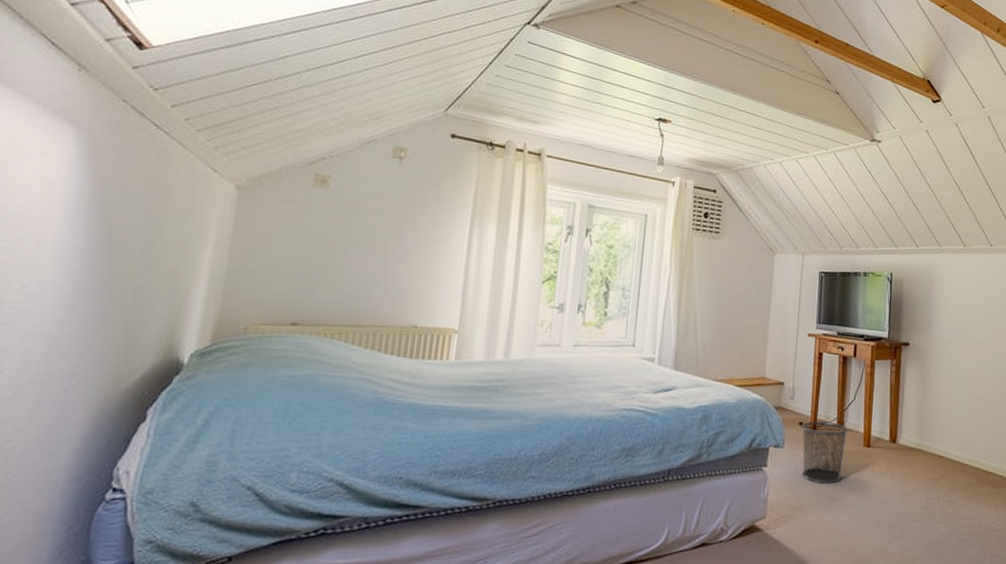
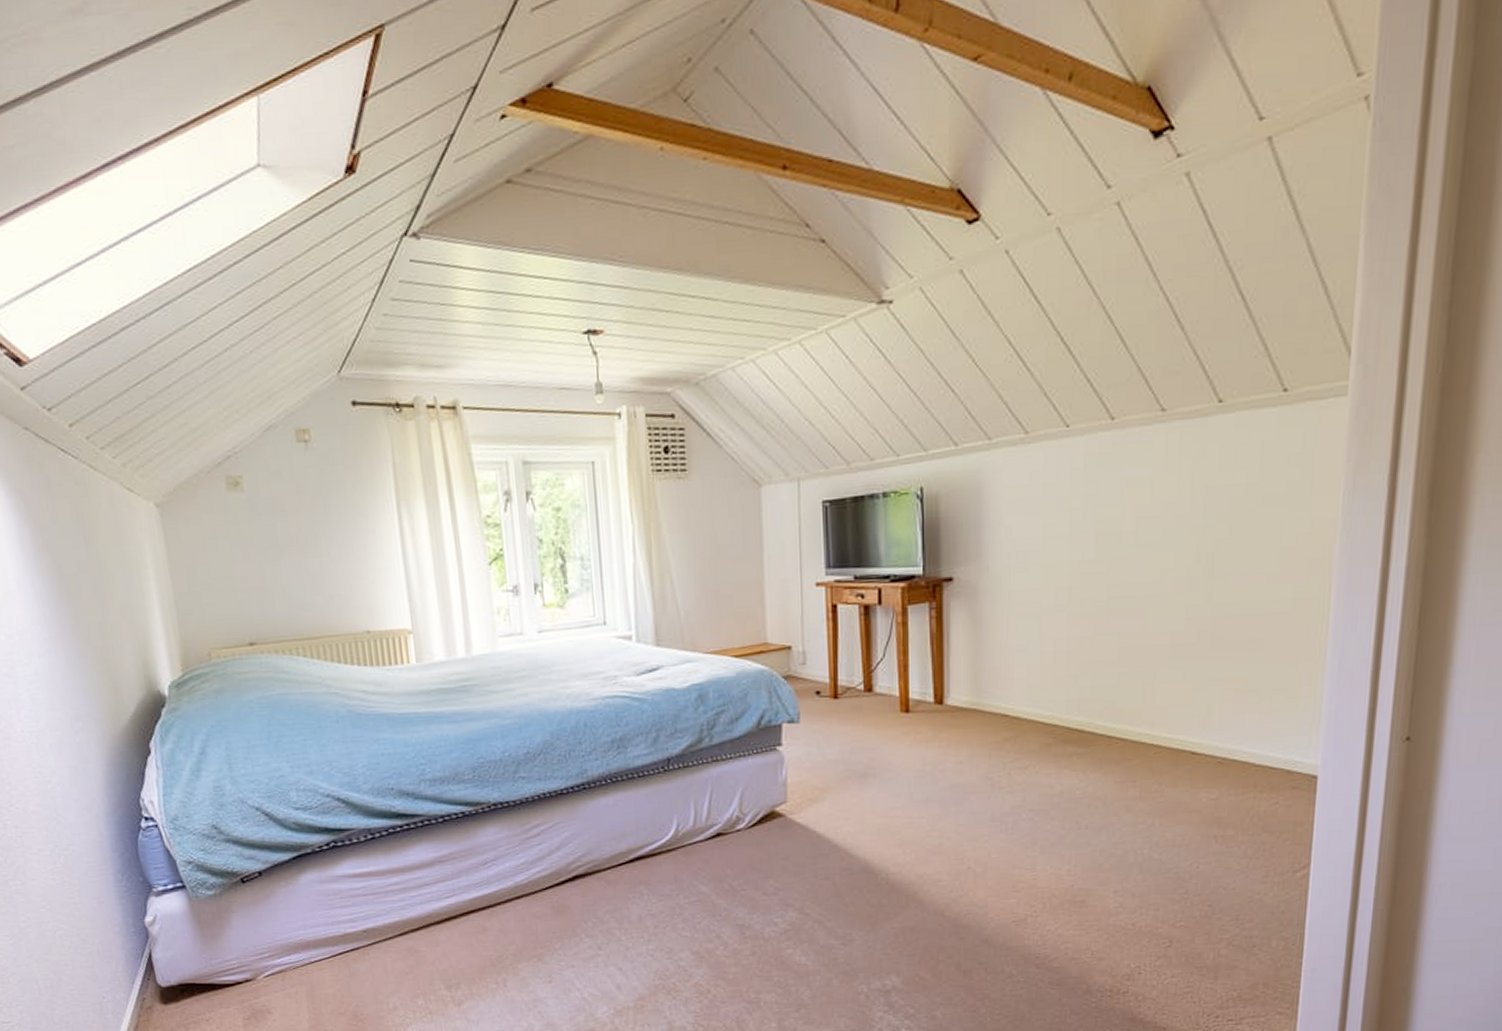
waste bin: present [801,421,847,484] -> none [820,687,878,759]

